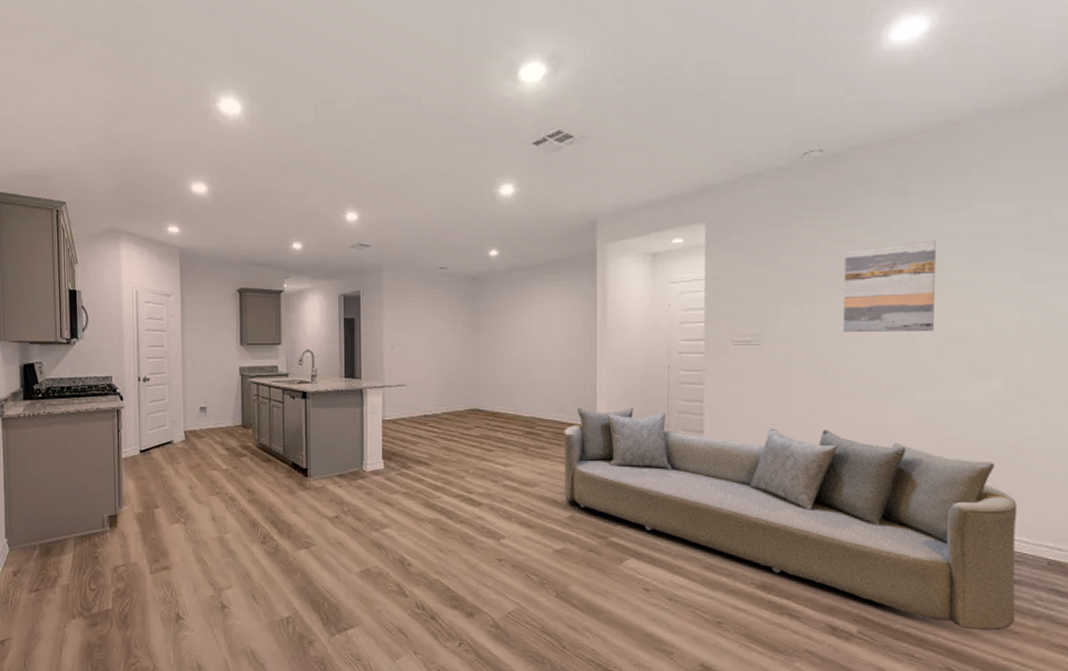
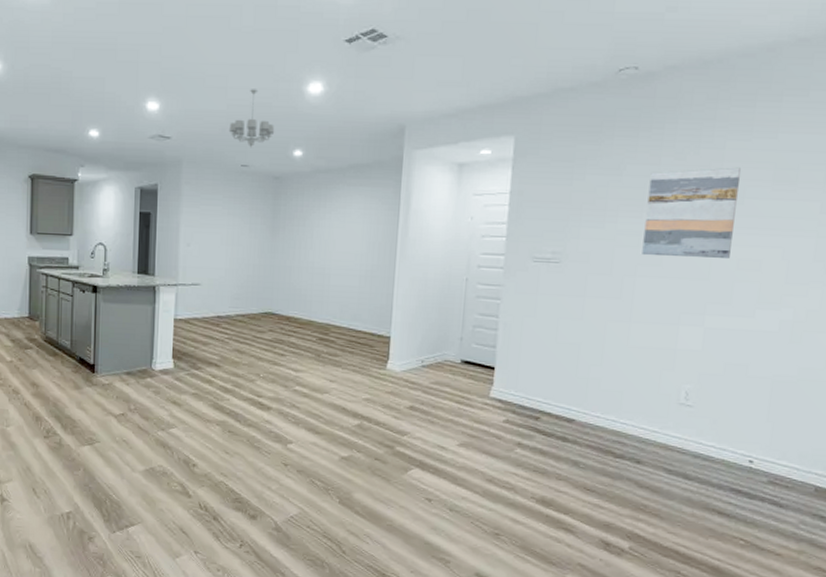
chandelier: none [425,194,470,251] -> present [228,89,275,148]
sofa: present [564,407,1018,631] -> none [353,316,792,552]

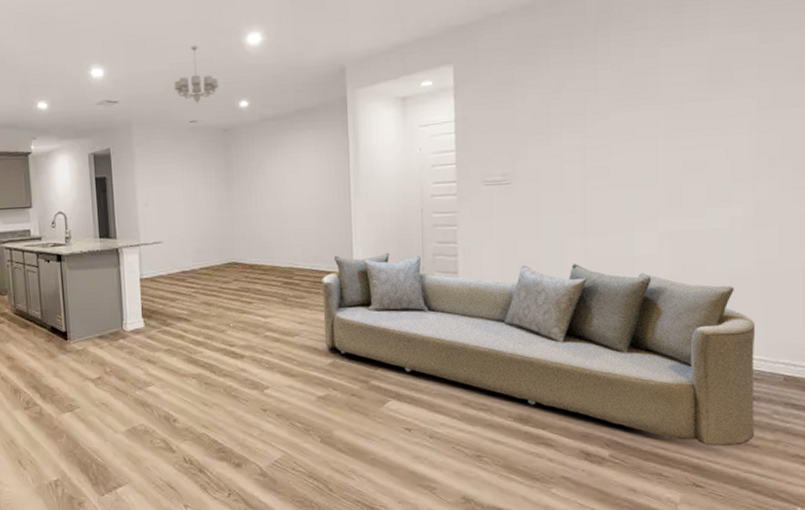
sofa: none [353,316,792,552] -> present [322,252,756,446]
wall art: present [642,167,741,258] -> none [589,72,676,168]

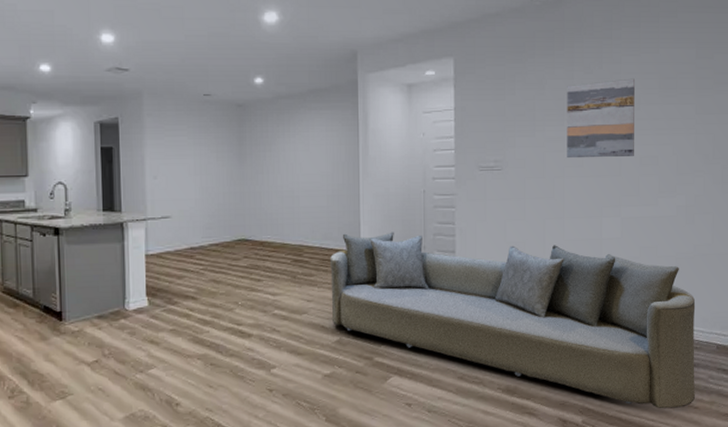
chandelier: present [174,46,219,104] -> none [188,19,235,77]
wall art: none [589,72,676,168] -> present [567,78,635,159]

